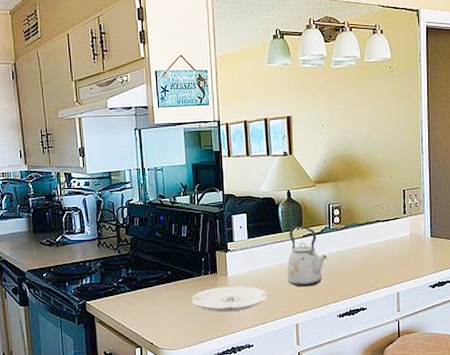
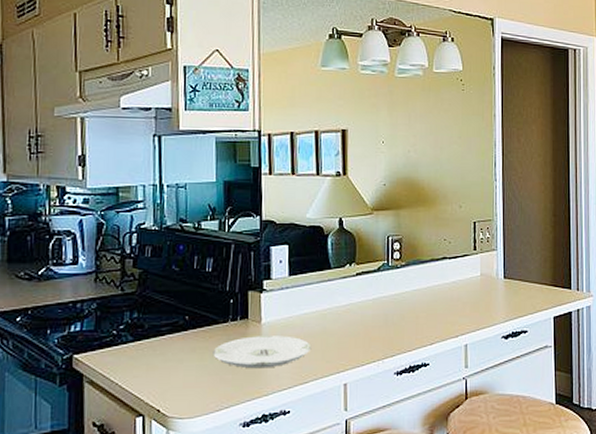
kettle: present [287,227,328,287] -> none [335,263,385,337]

